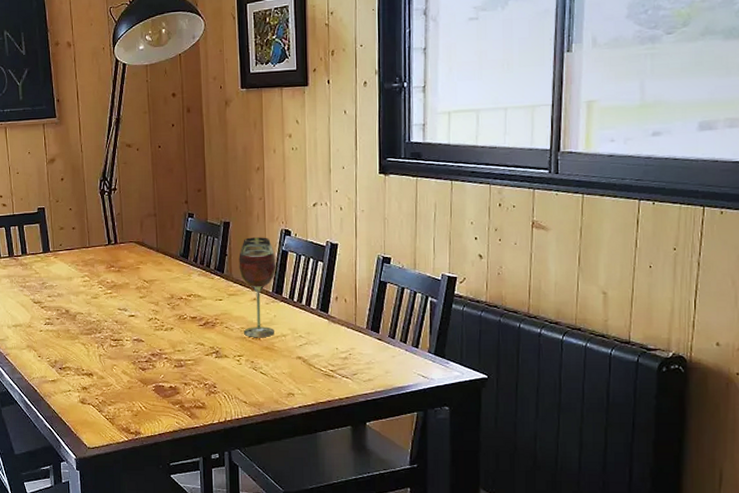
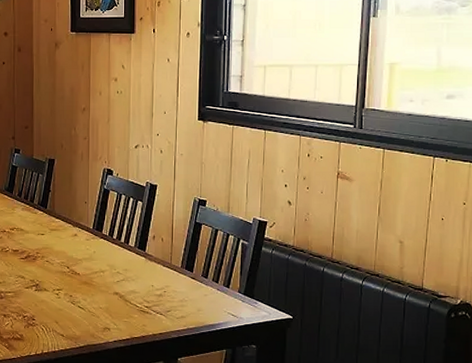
wineglass: present [239,237,276,337] -> none [62,175,98,272]

